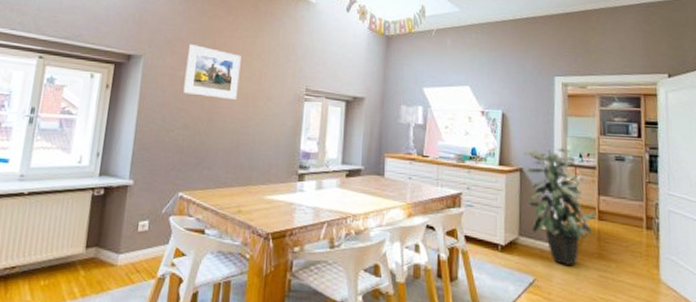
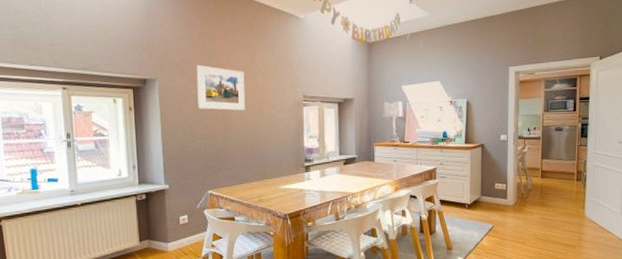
indoor plant: present [523,148,597,265] -> none [484,125,540,214]

